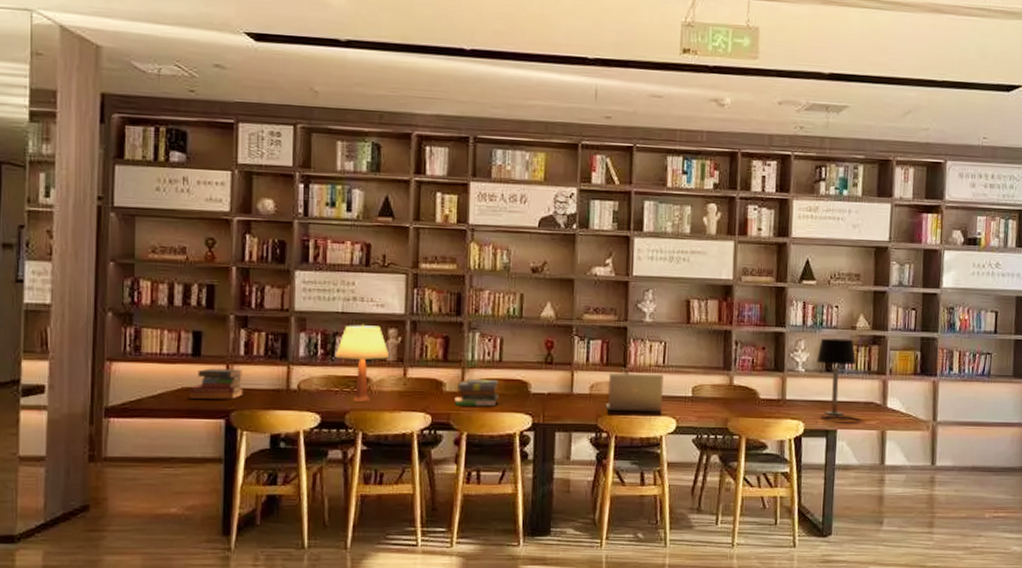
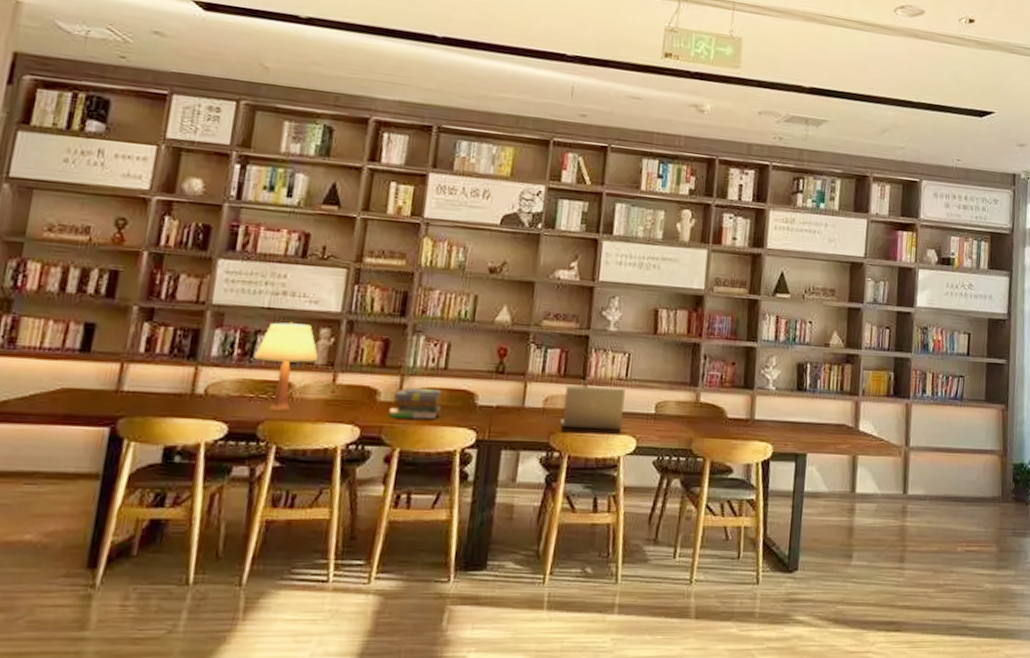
books: present [189,368,243,400] -> none [68,366,140,404]
table lamp: present [816,338,857,415] -> none [788,354,829,438]

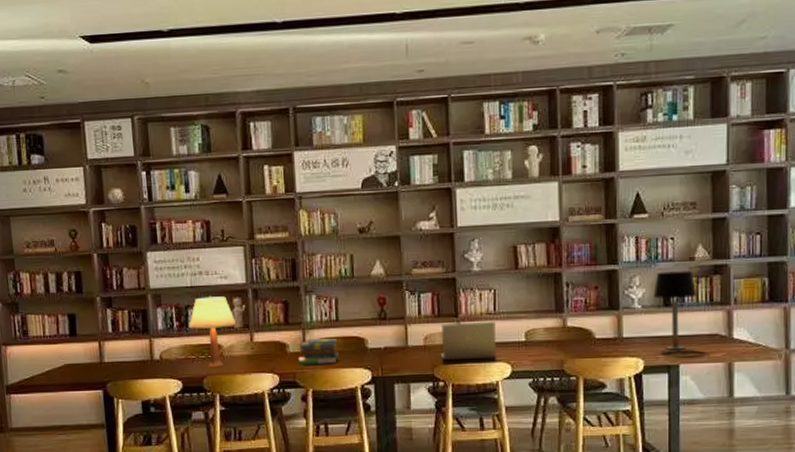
table lamp: none [788,354,829,438] -> present [653,271,697,350]

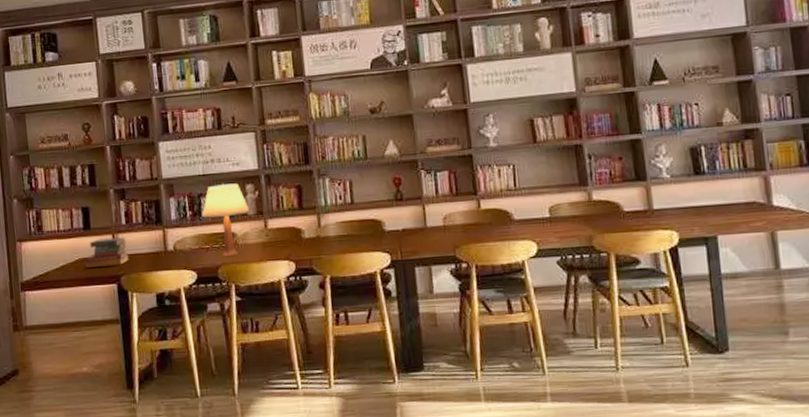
books: none [71,345,115,373] -> present [85,237,129,268]
books: present [298,339,339,365] -> none [314,222,356,251]
laptop: present [440,321,497,360] -> none [459,197,521,240]
table lamp: present [653,271,697,350] -> none [681,136,729,221]

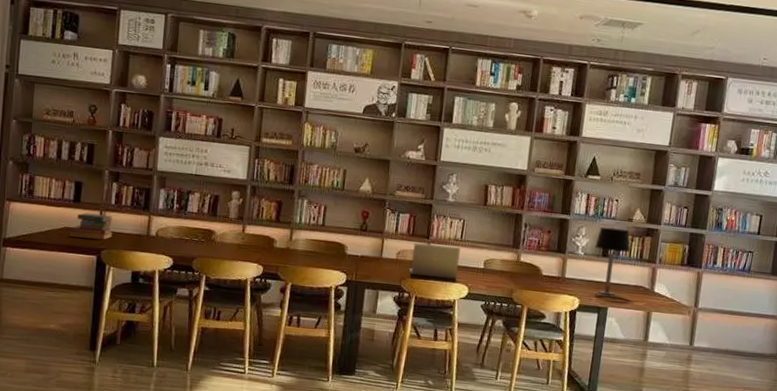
table lamp: present [201,182,250,258] -> none [187,184,232,252]
laptop: none [459,197,521,240] -> present [410,243,461,279]
table lamp: none [681,136,729,221] -> present [595,227,631,296]

